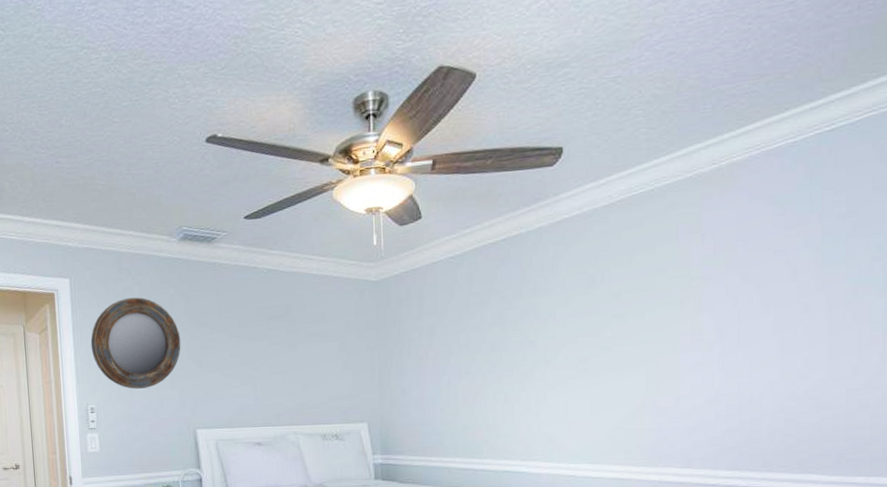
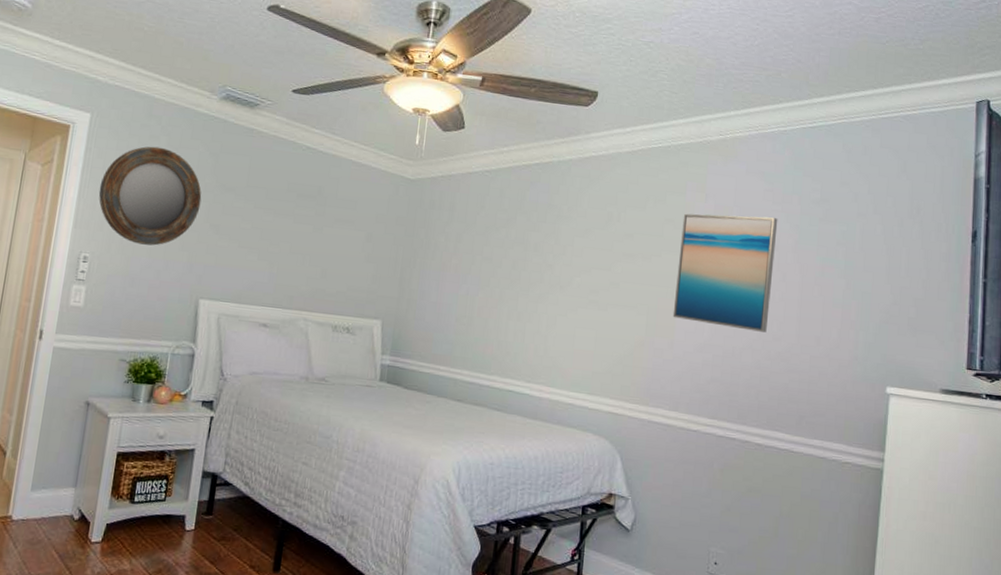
wall art: none [675,244,794,373] -> present [672,213,778,333]

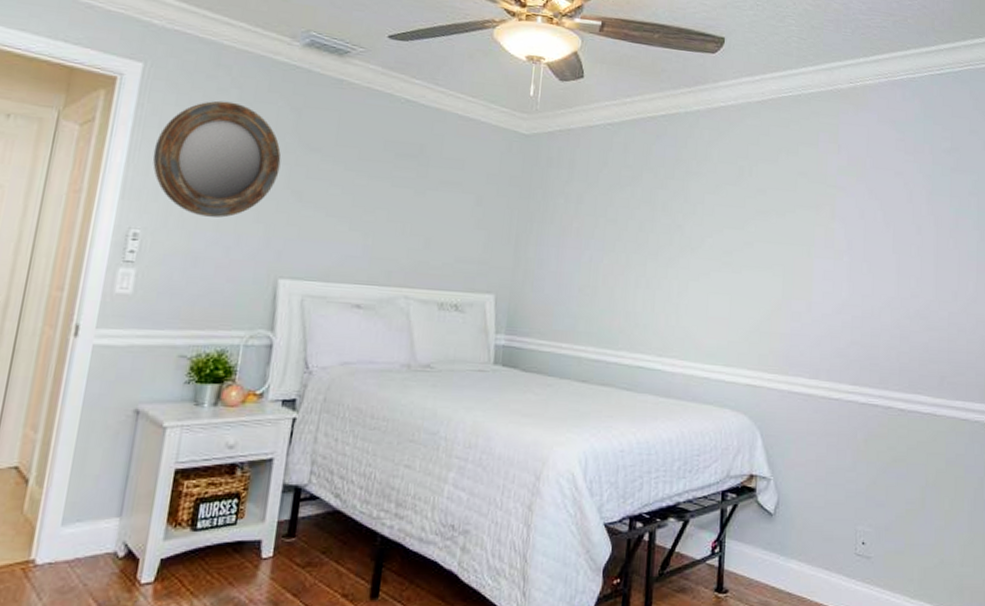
wall art: present [672,213,778,333] -> none [809,166,911,290]

